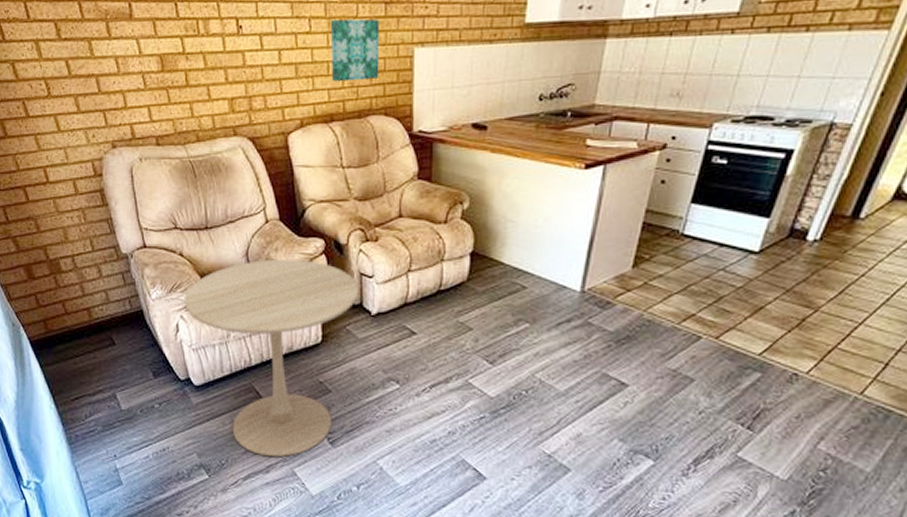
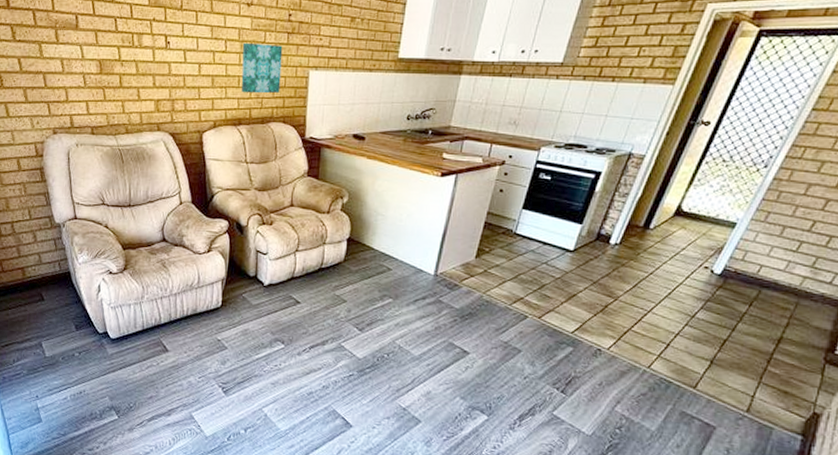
side table: present [185,259,359,457] -> none [107,234,255,403]

